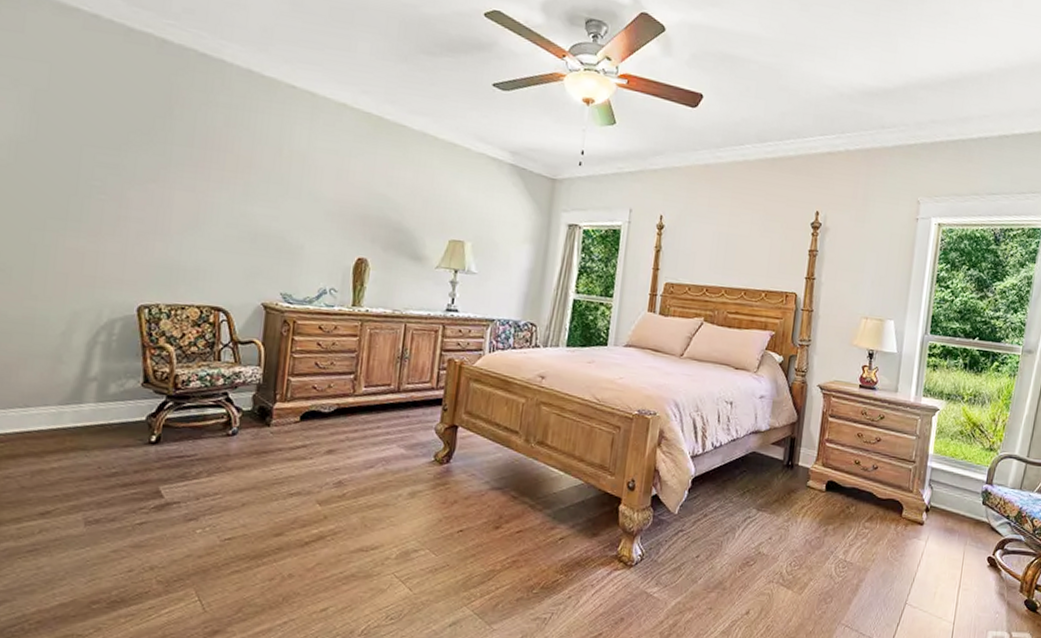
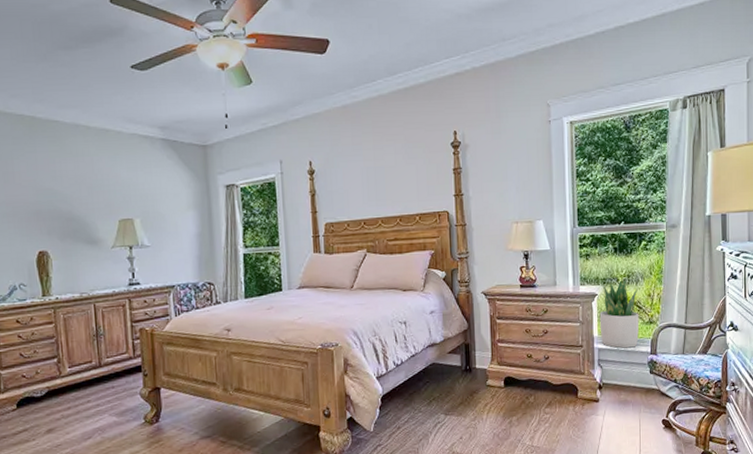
planter: none [936,398,983,473] -> present [599,280,639,349]

